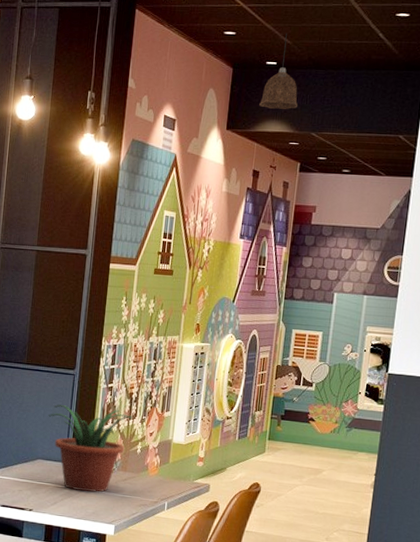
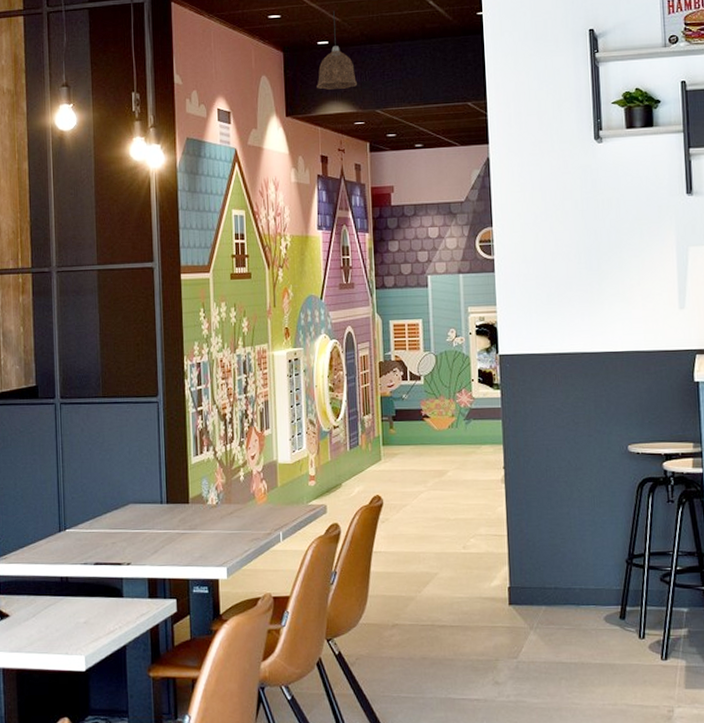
potted plant: present [48,405,133,492] -> none [135,435,230,534]

